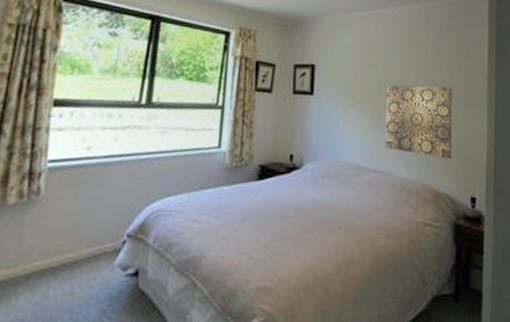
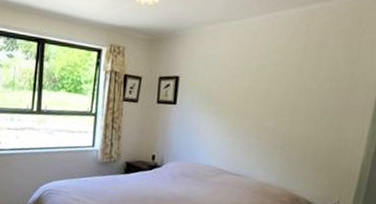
wall art: present [385,85,453,160] -> none [244,95,330,168]

